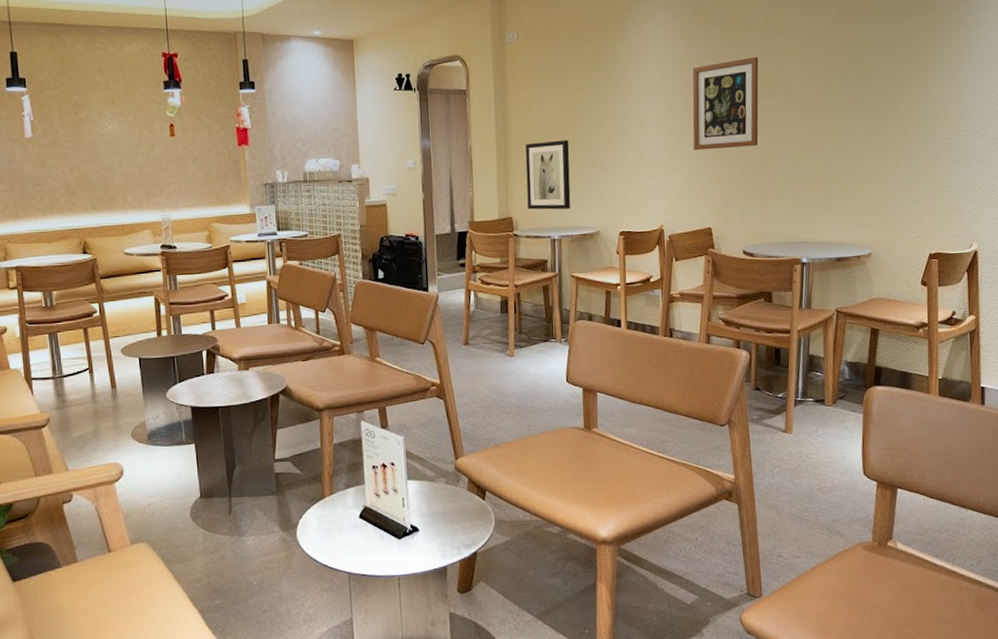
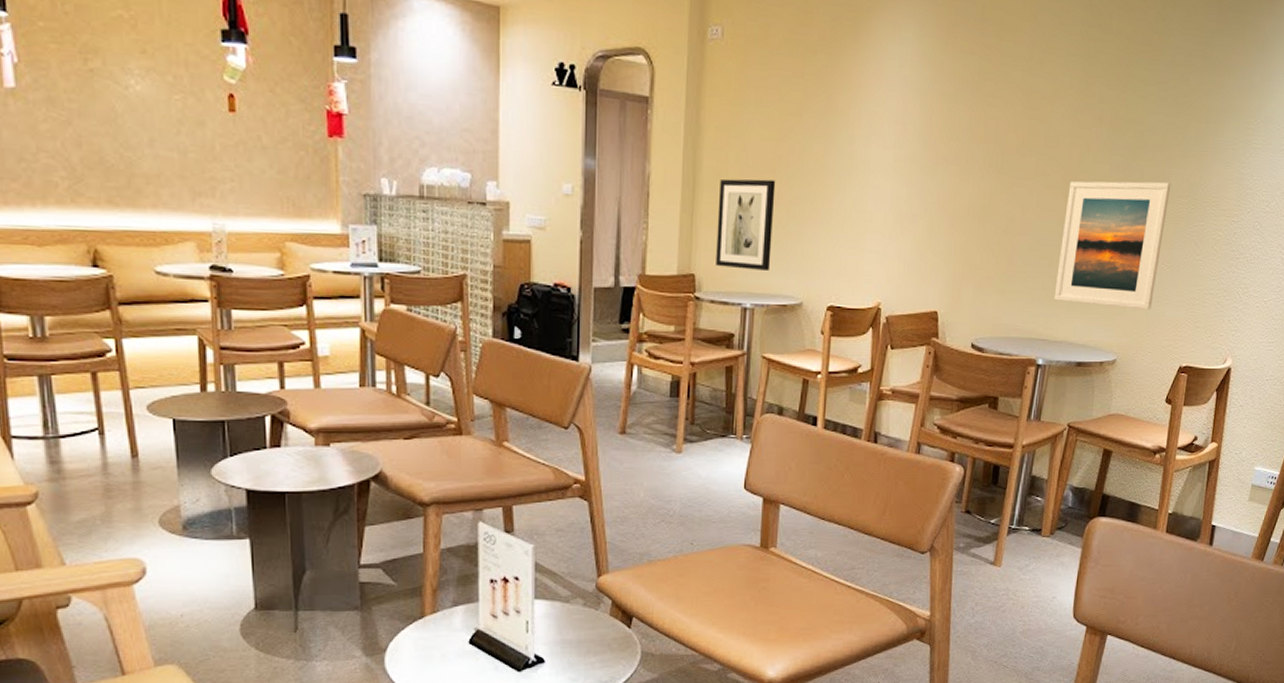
wall art: present [692,56,759,151] -> none [928,99,1018,215]
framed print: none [809,105,900,210] -> present [1054,181,1172,310]

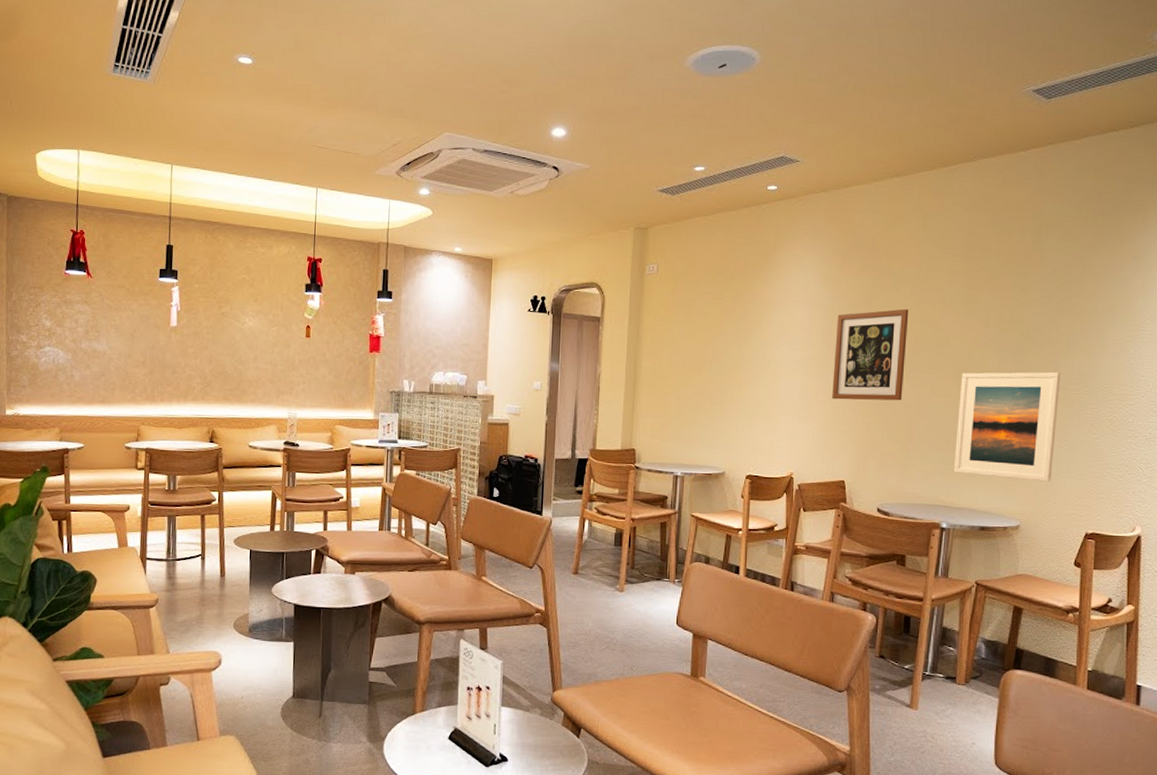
wall art: present [716,178,776,270] -> none [652,375,701,446]
wall art: none [928,99,1018,215] -> present [832,309,909,401]

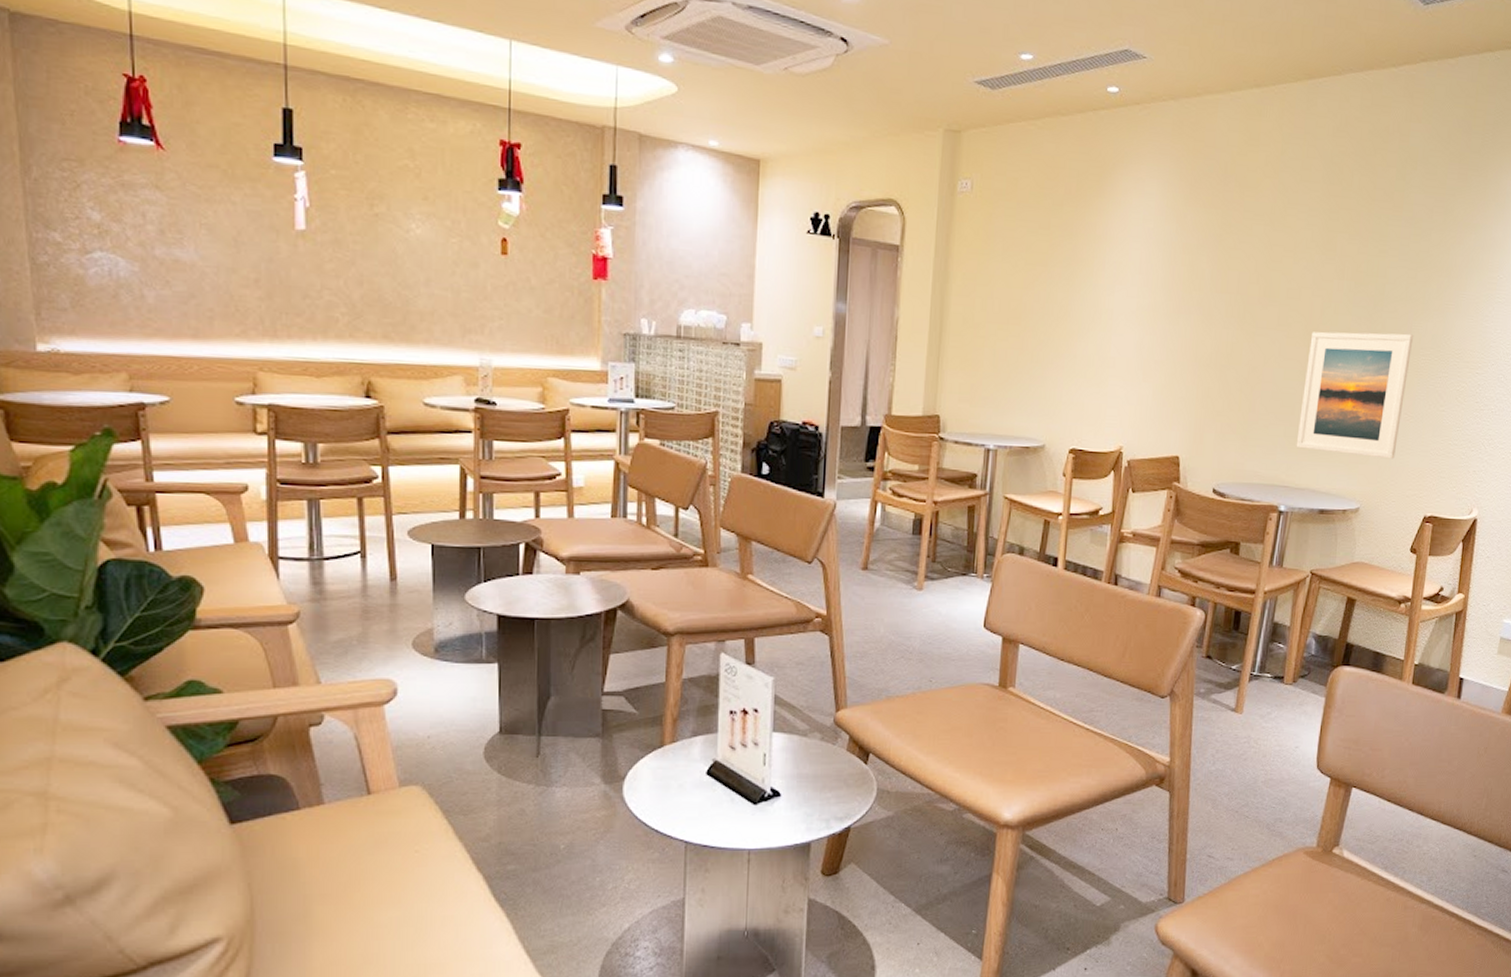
wall art: present [832,309,909,401] -> none [1170,252,1260,363]

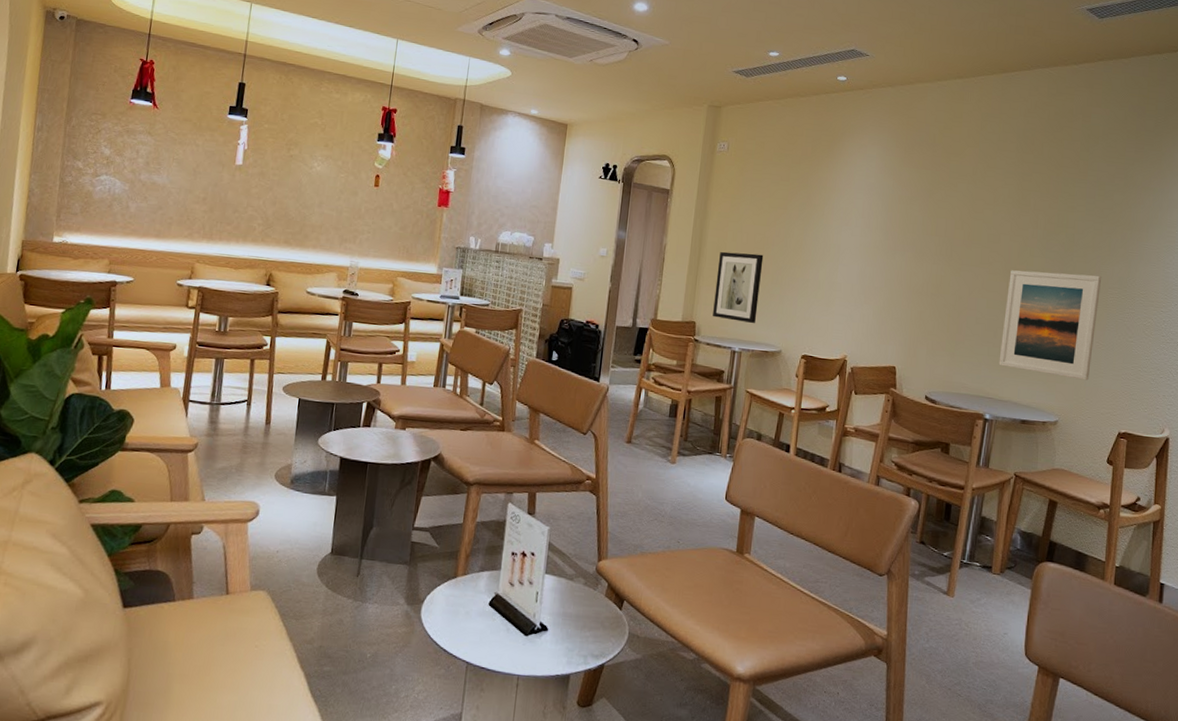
wall art: none [960,324,1021,413] -> present [713,251,764,323]

